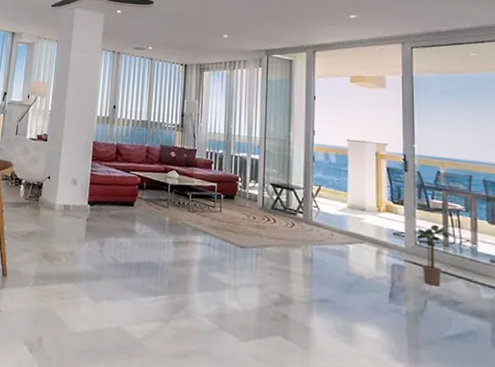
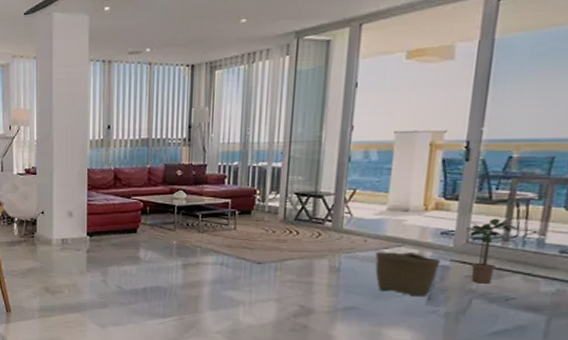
basket: none [341,246,396,294] -> present [375,252,441,296]

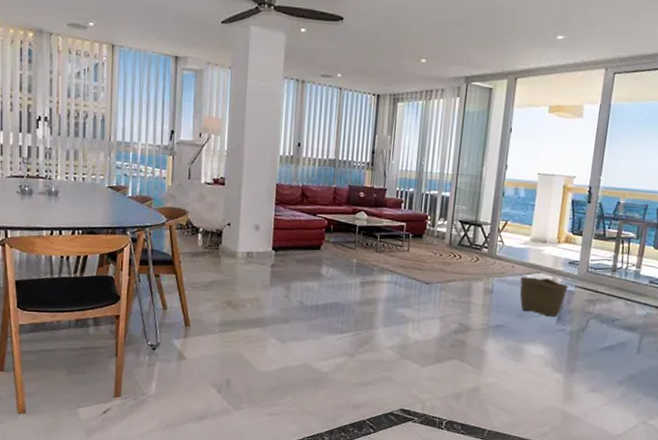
potted plant: present [465,218,517,284] -> none [586,252,622,307]

